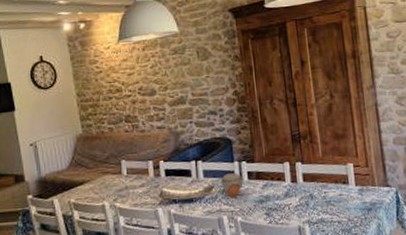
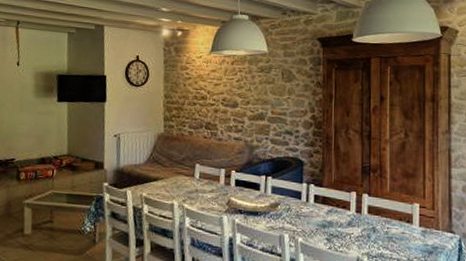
jar: present [220,172,244,197] -> none [286,193,309,218]

